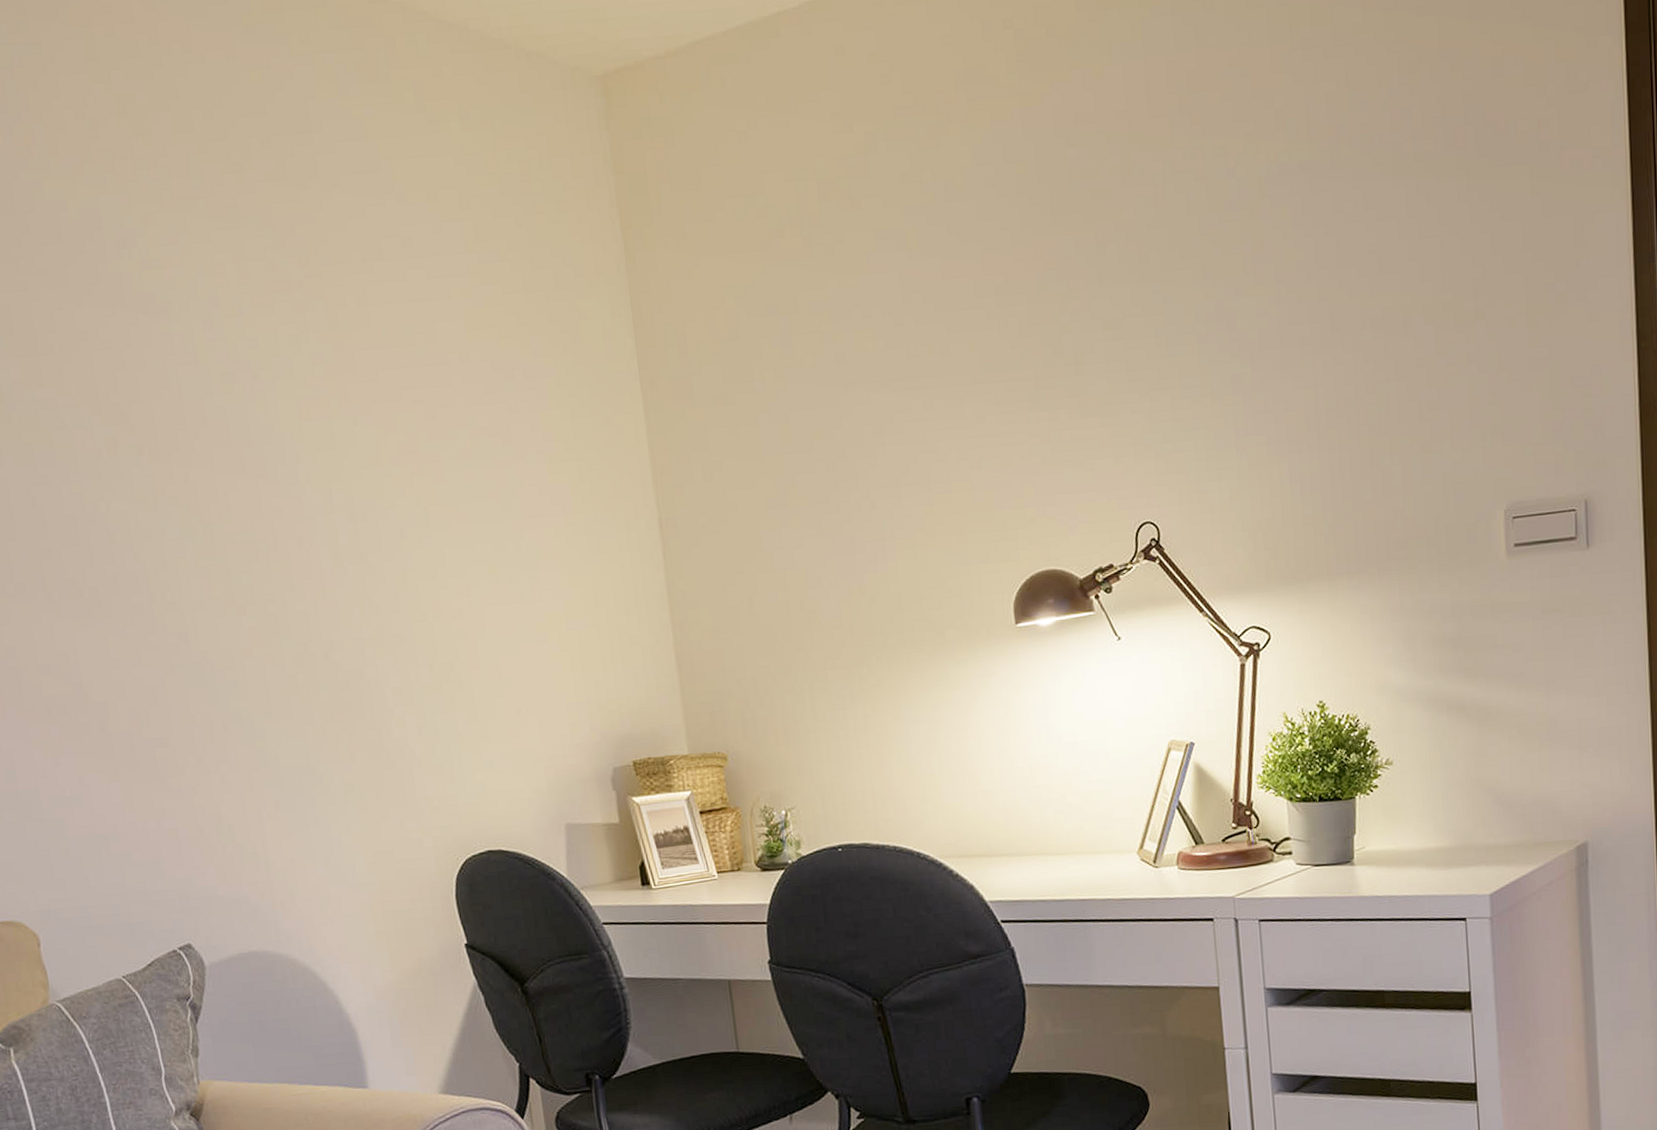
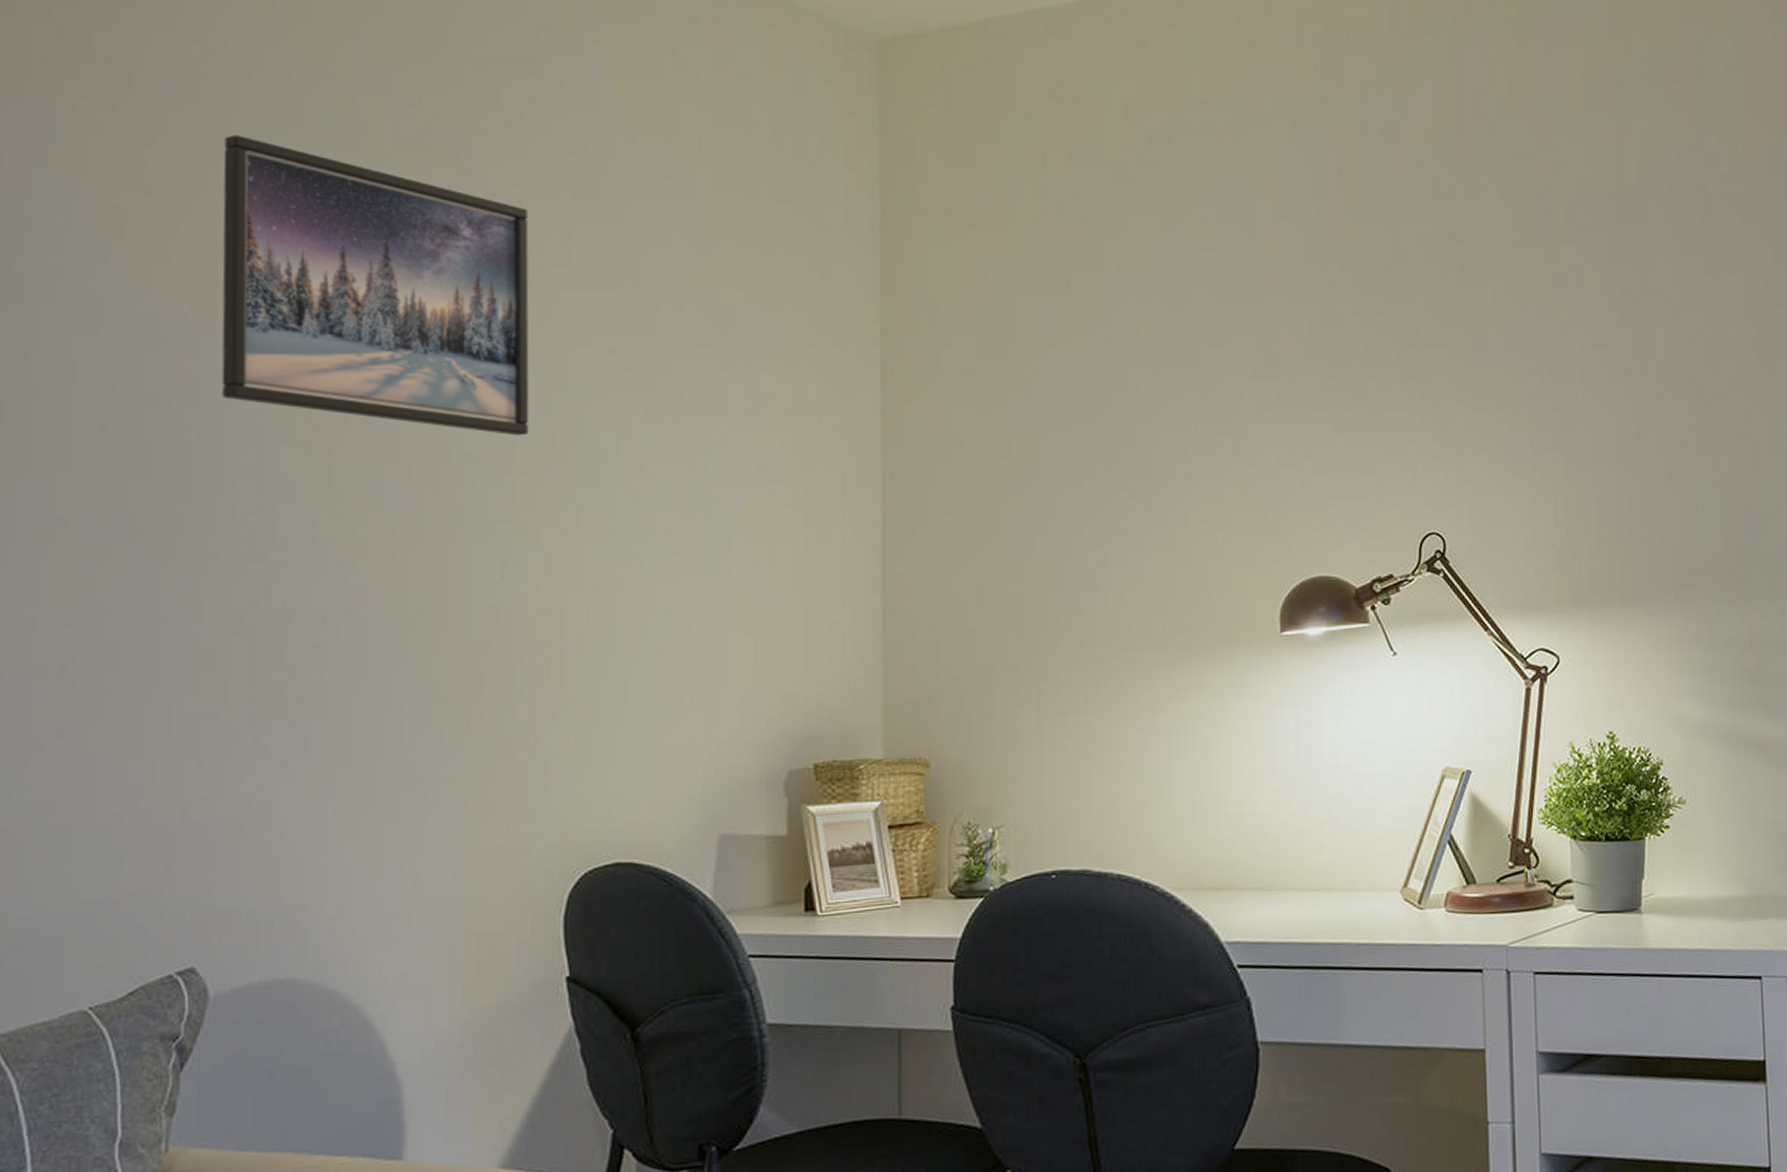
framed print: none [73,228,362,487] -> present [221,134,530,436]

